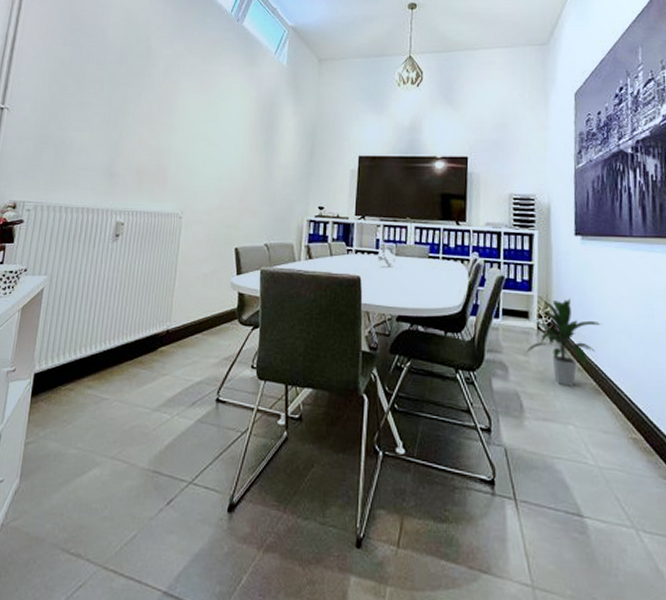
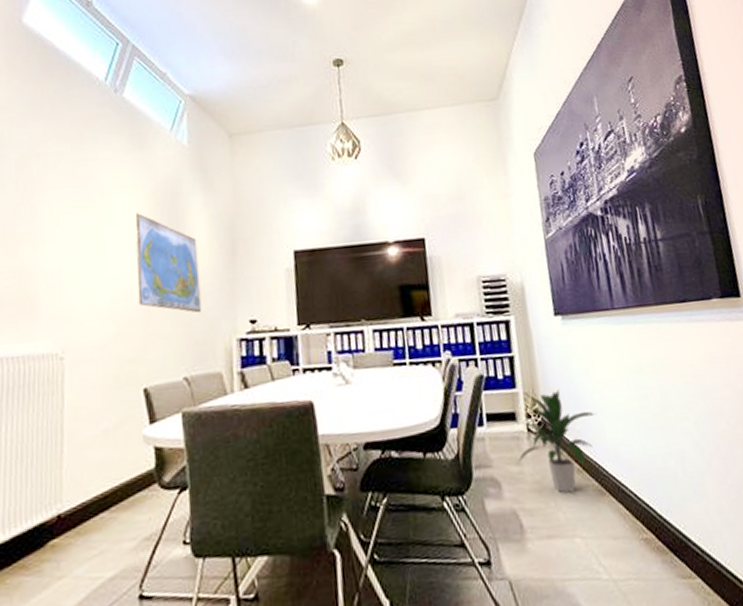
world map: none [238,115,285,196] -> present [135,213,202,313]

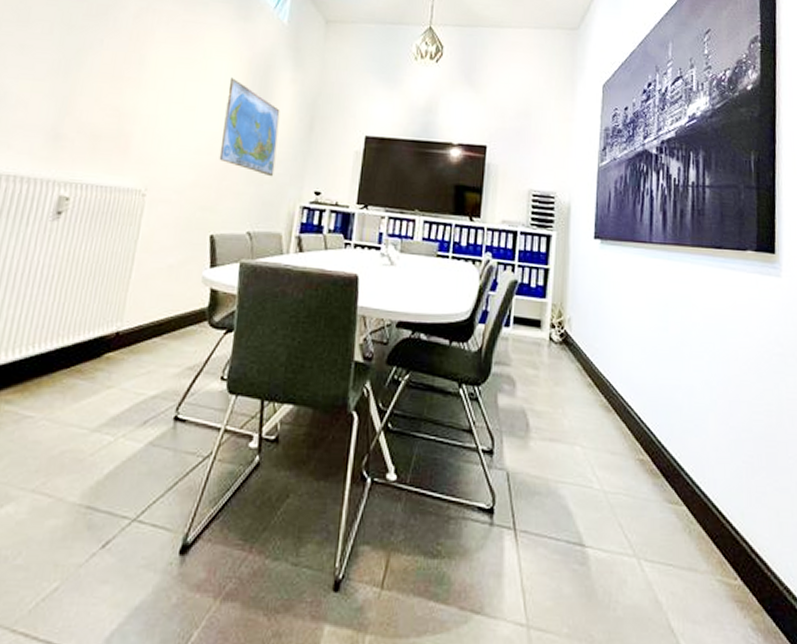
indoor plant: present [517,389,596,493] -> none [535,307,616,403]

